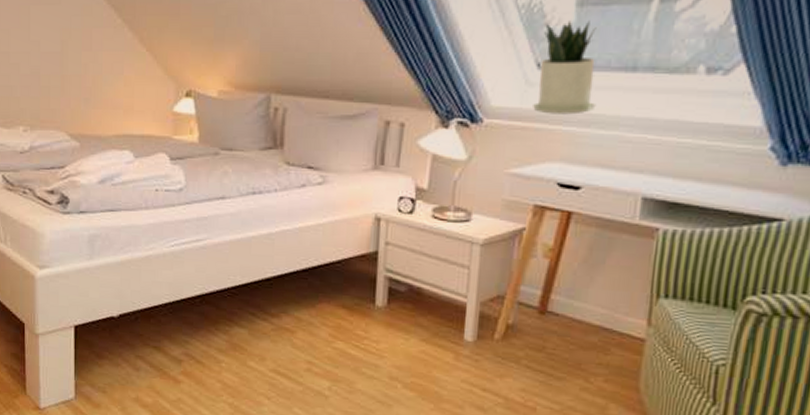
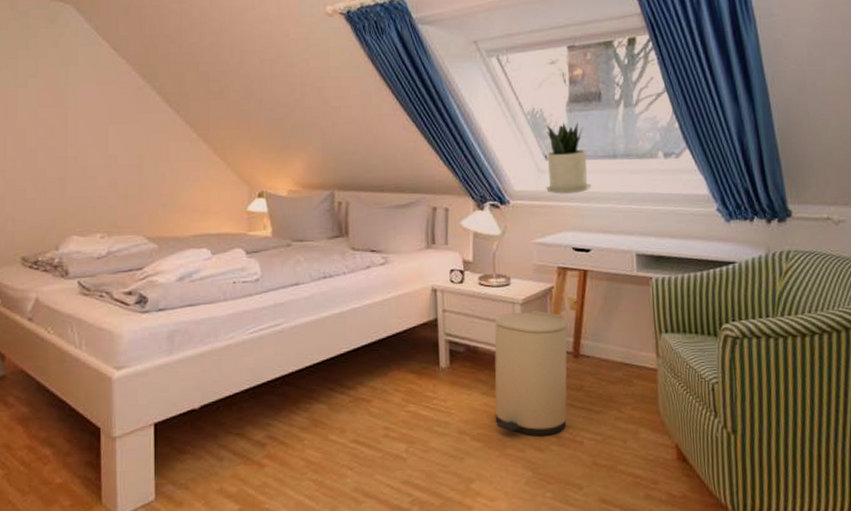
pedal bin: none [433,253,536,396] -> present [494,310,568,436]

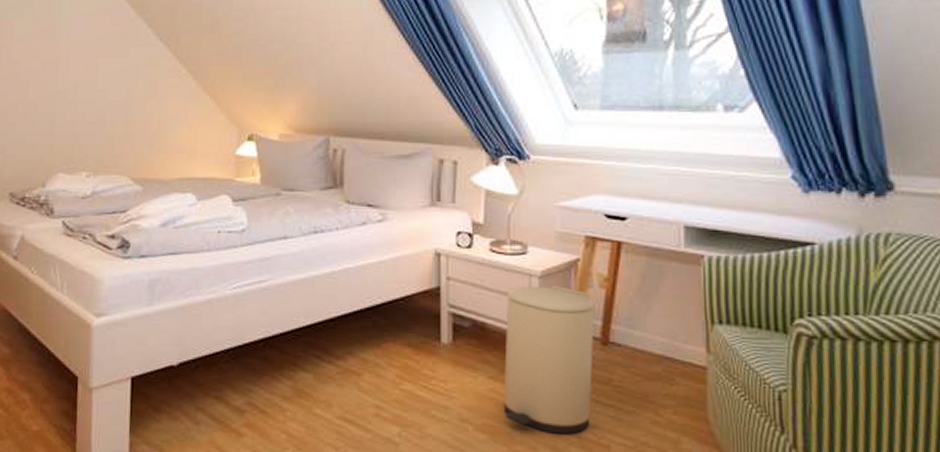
planter: present [546,122,592,194] -> none [574,66,631,150]

